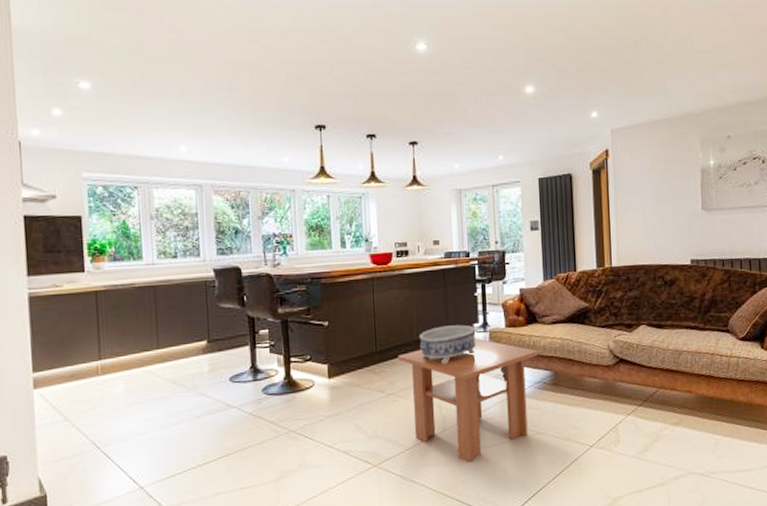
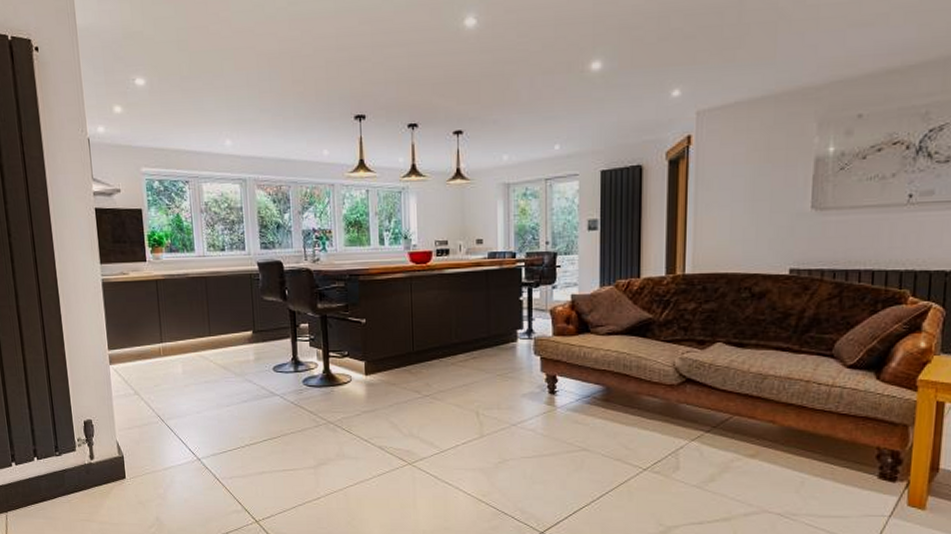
coffee table: present [398,338,538,463] -> none [435,345,589,471]
decorative bowl: present [419,324,477,364] -> none [457,330,520,369]

